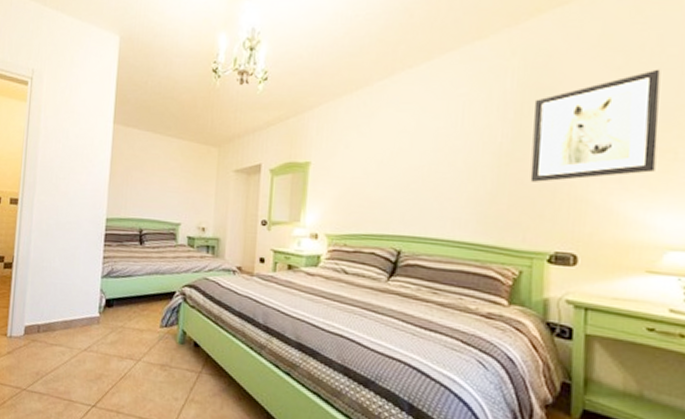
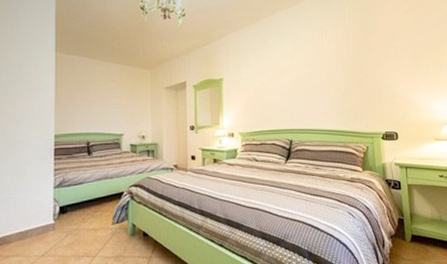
wall art: present [530,69,661,182] -> none [363,12,432,86]

